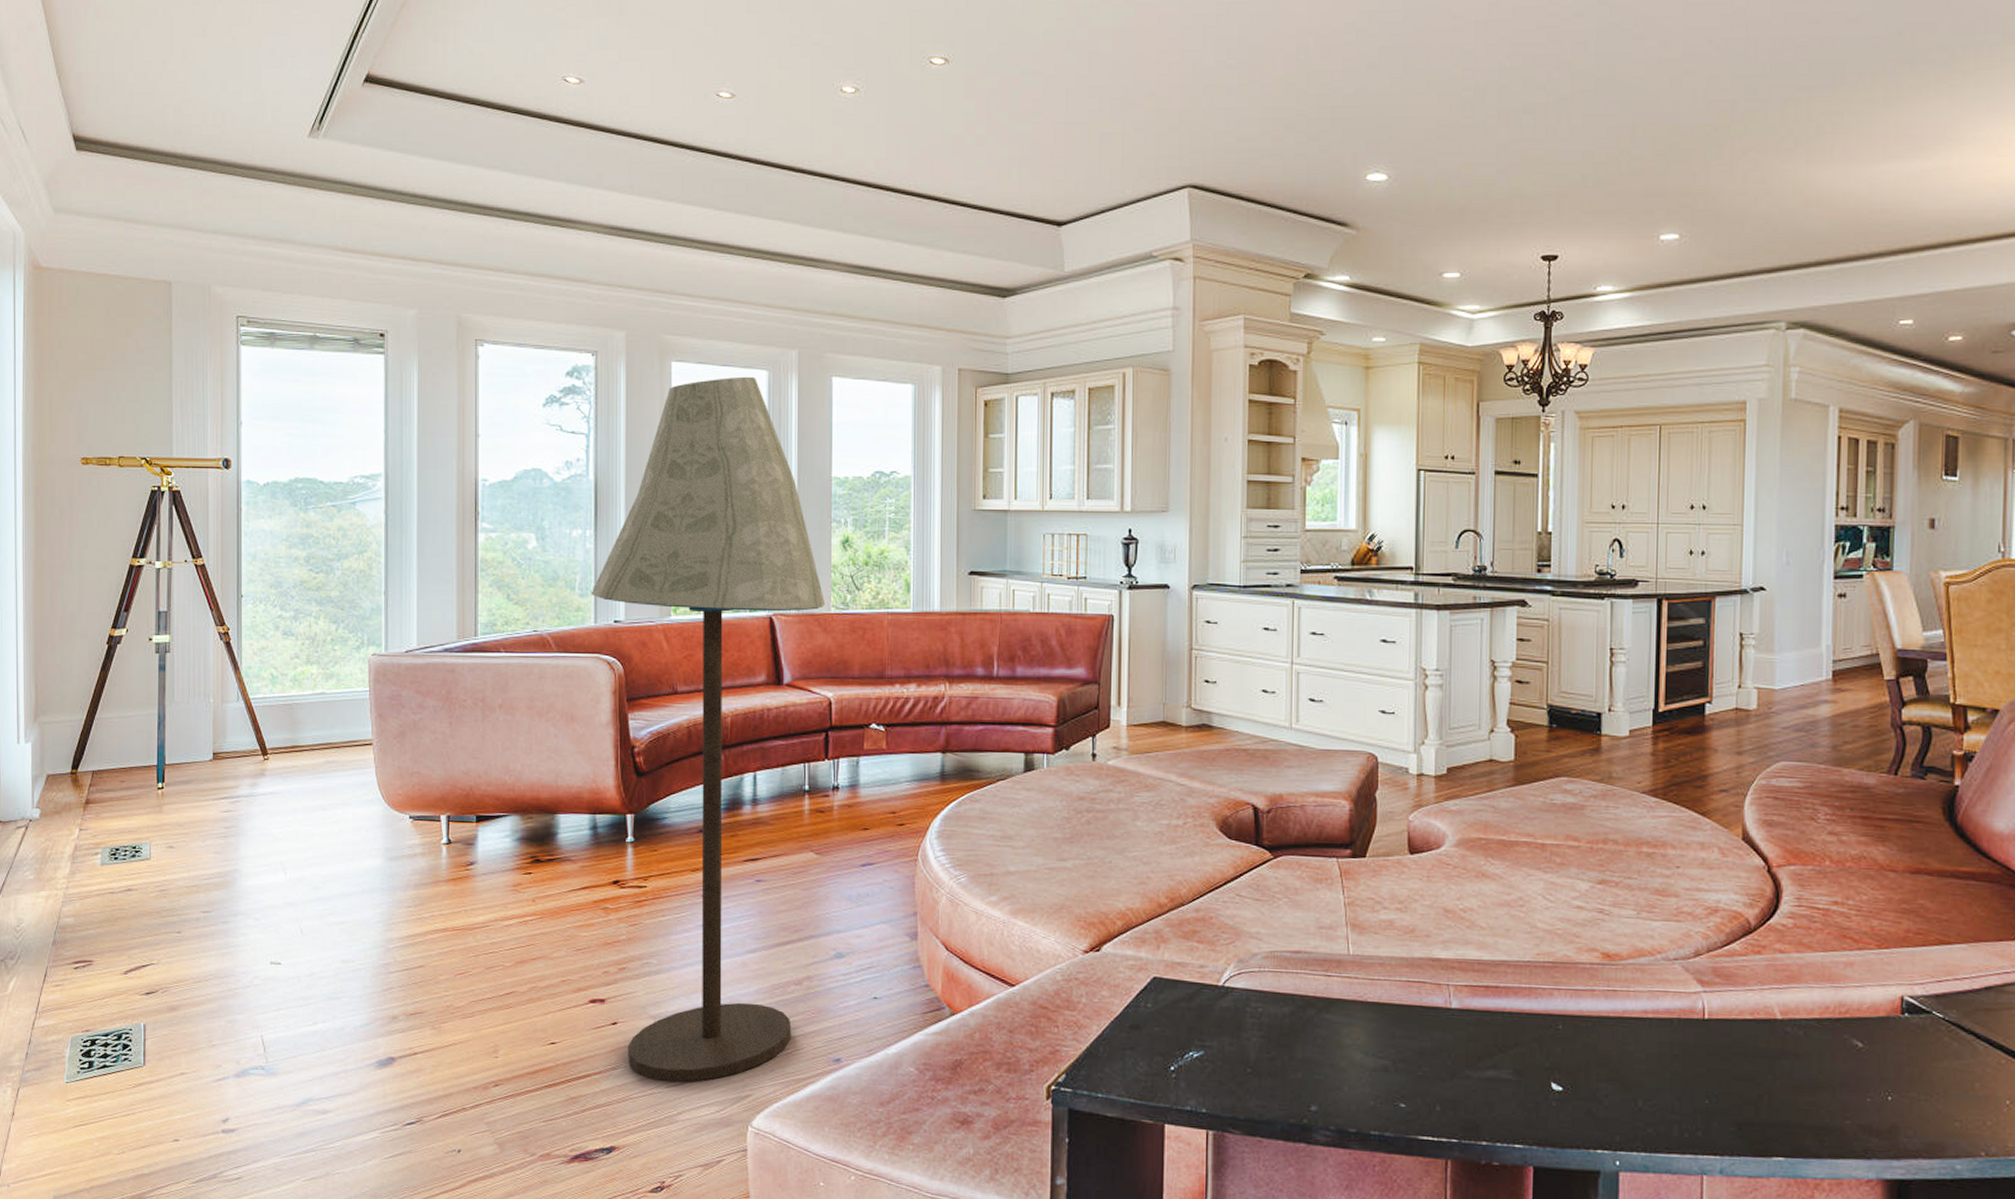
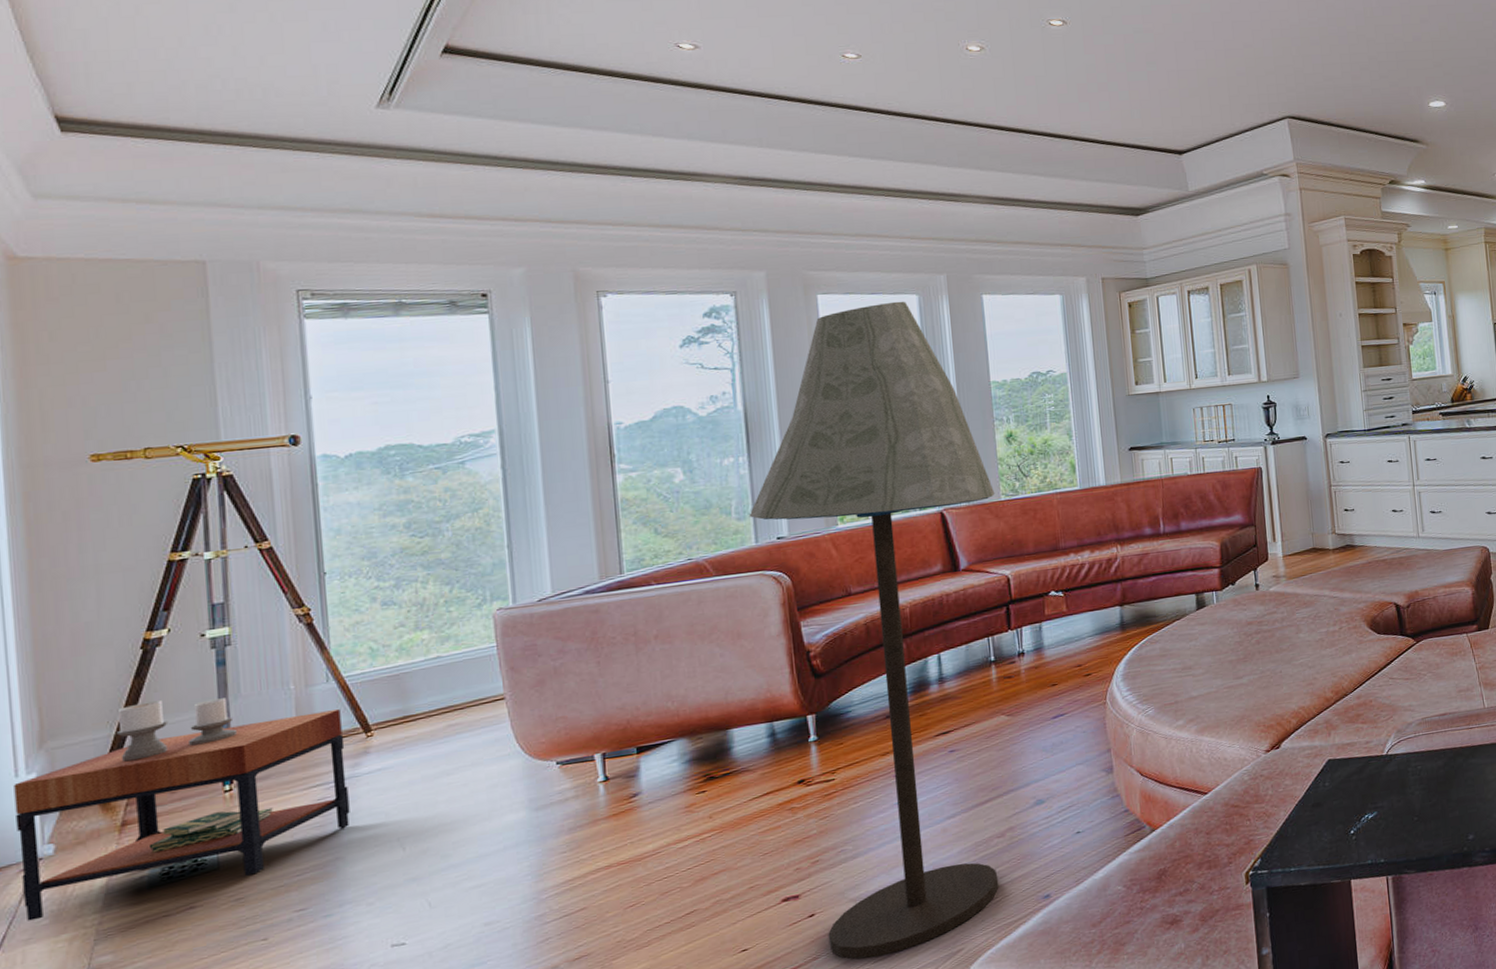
side table: none [16,694,247,874] -> present [13,698,350,921]

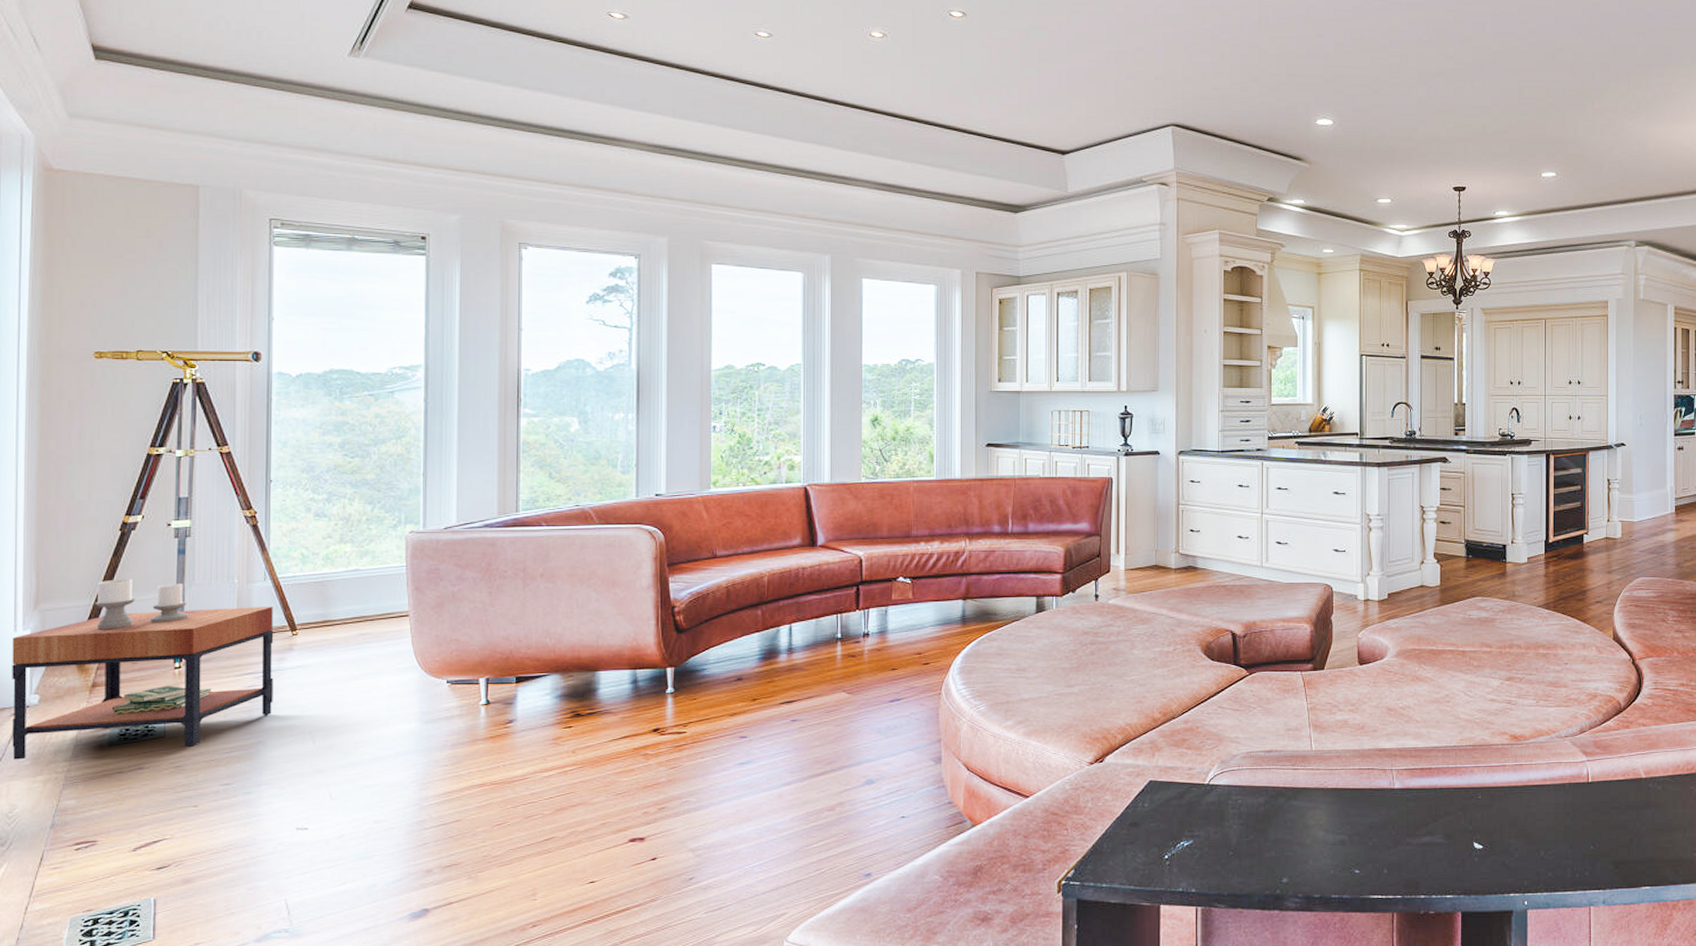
floor lamp: present [749,301,999,959] -> none [632,277,857,908]

